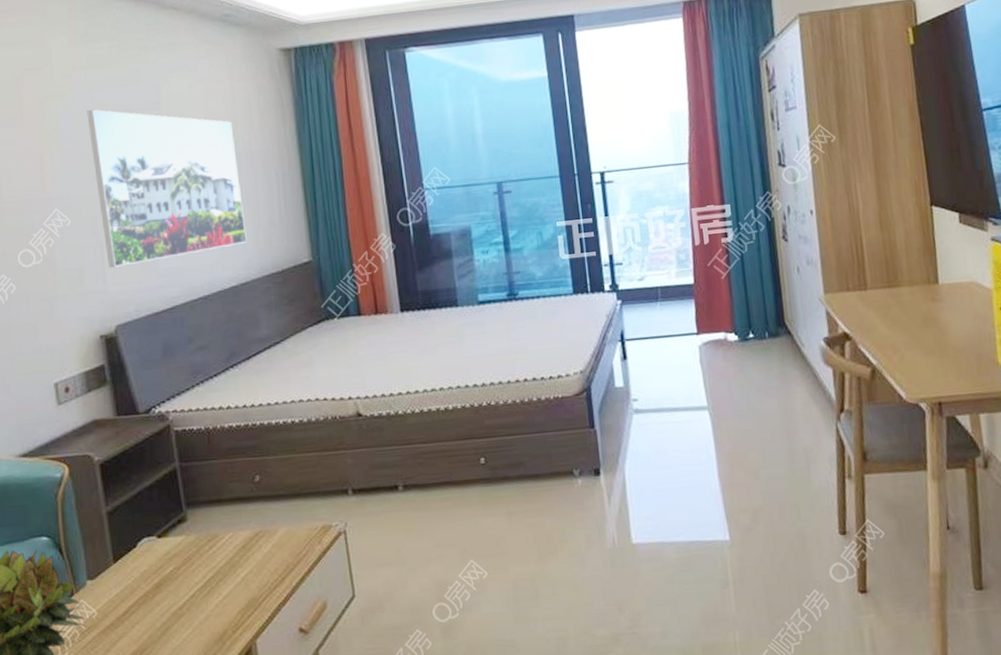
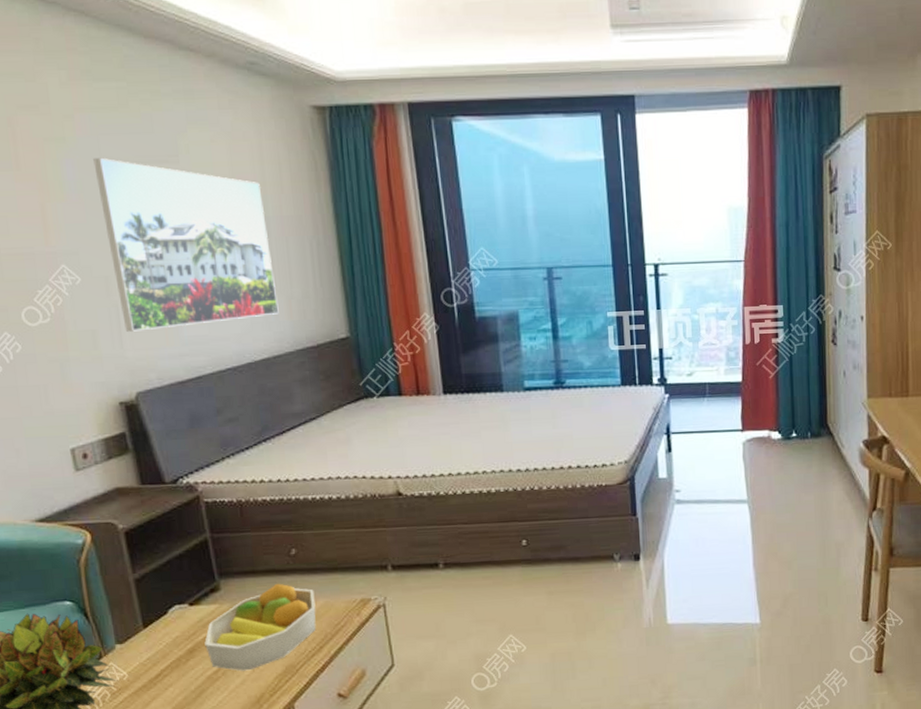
fruit bowl: none [171,512,279,606] -> present [204,583,317,671]

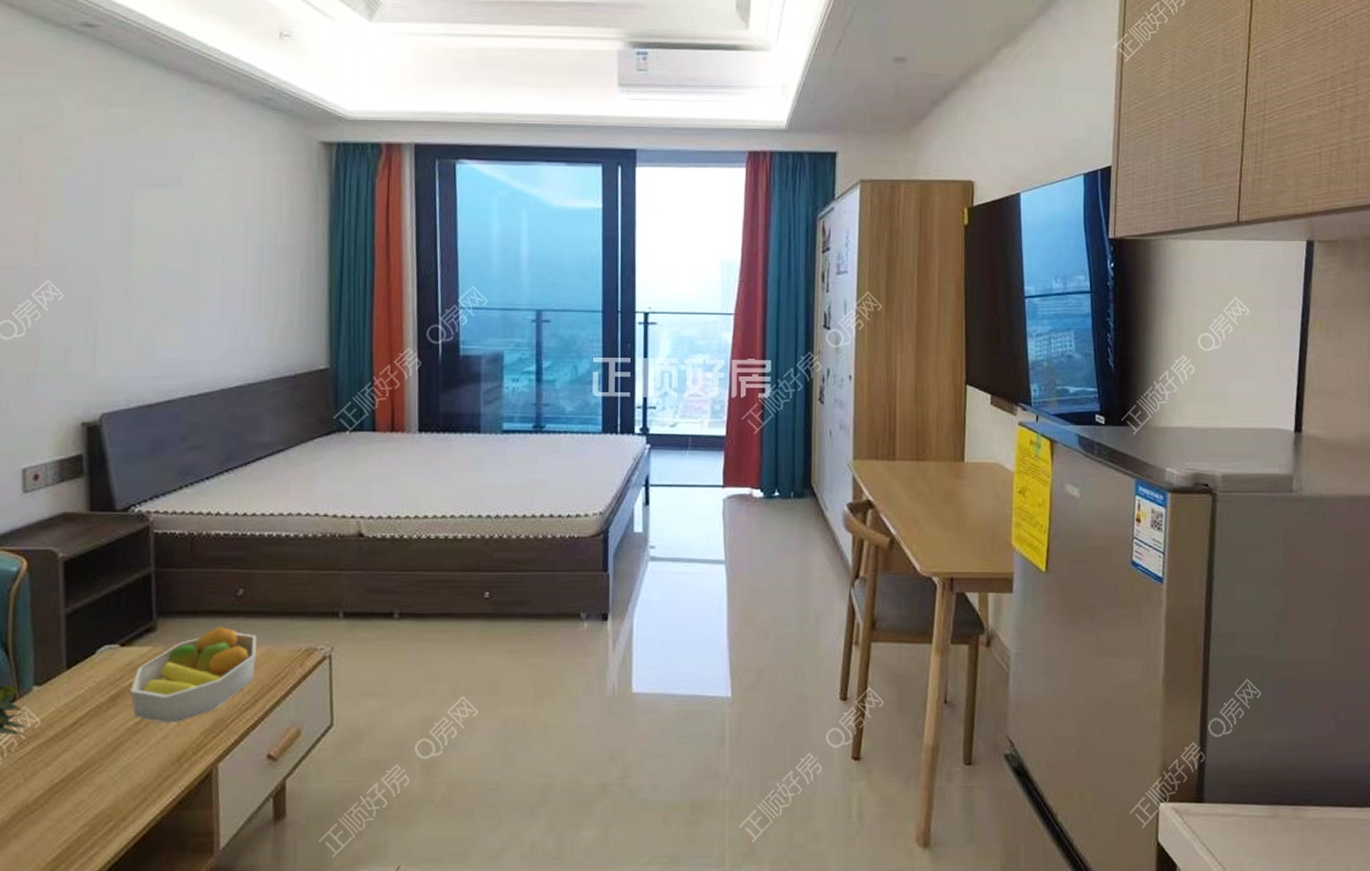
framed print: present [93,157,279,332] -> none [96,178,261,351]

